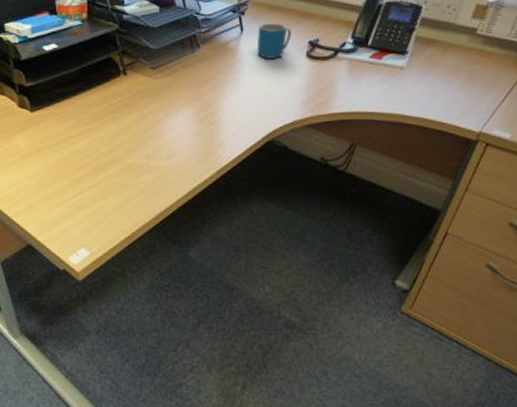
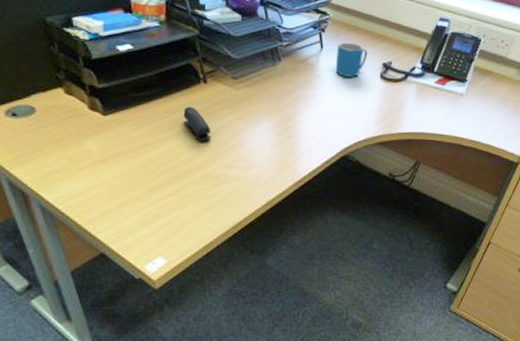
stapler: none [104,98,132,132] -> present [183,106,211,141]

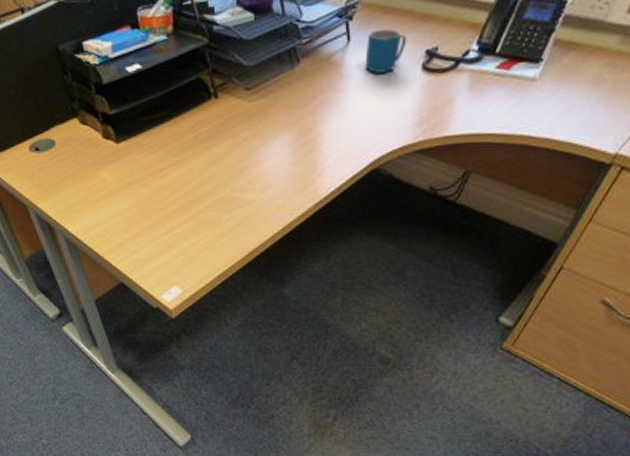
stapler: present [183,106,211,141] -> none [194,125,224,163]

